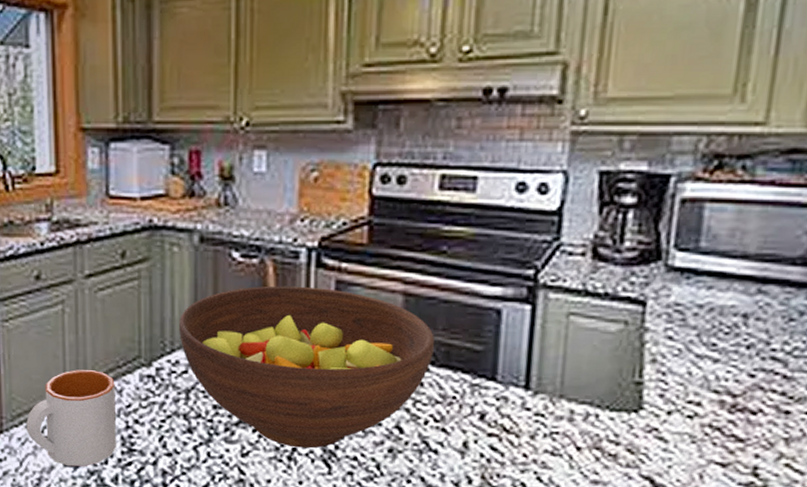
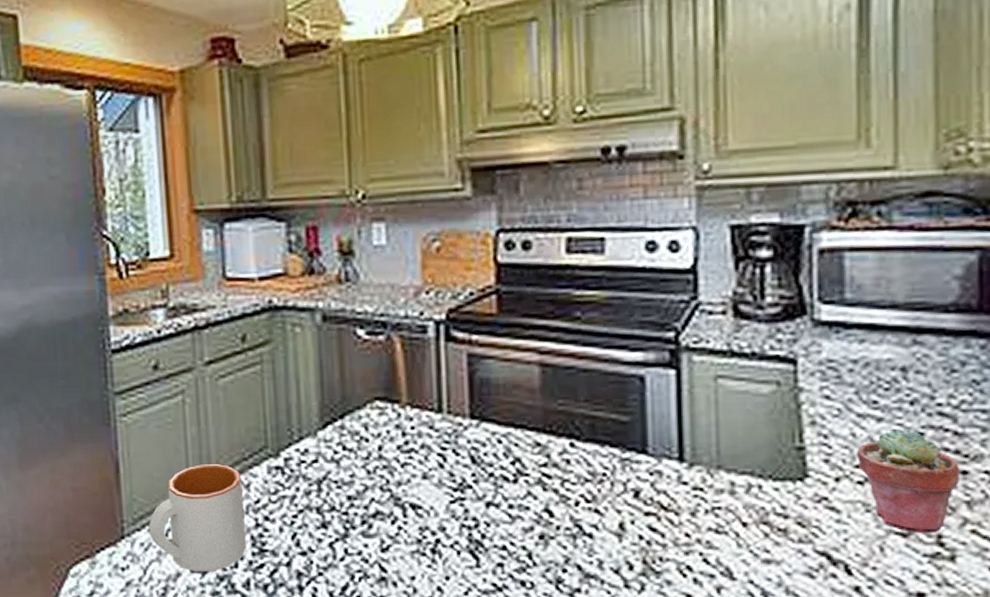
fruit bowl: present [179,286,434,449] -> none [306,362,577,539]
potted succulent: none [690,369,783,465] -> present [857,428,959,533]

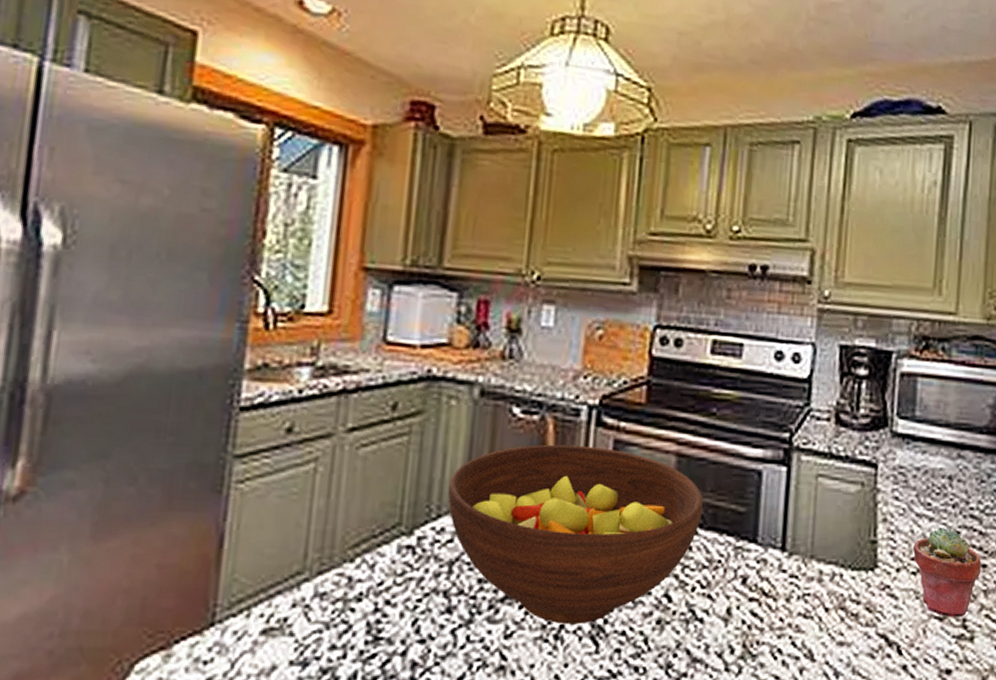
mug: present [149,464,246,573] -> none [246,541,367,665]
fruit bowl: none [306,362,577,539] -> present [448,444,703,625]

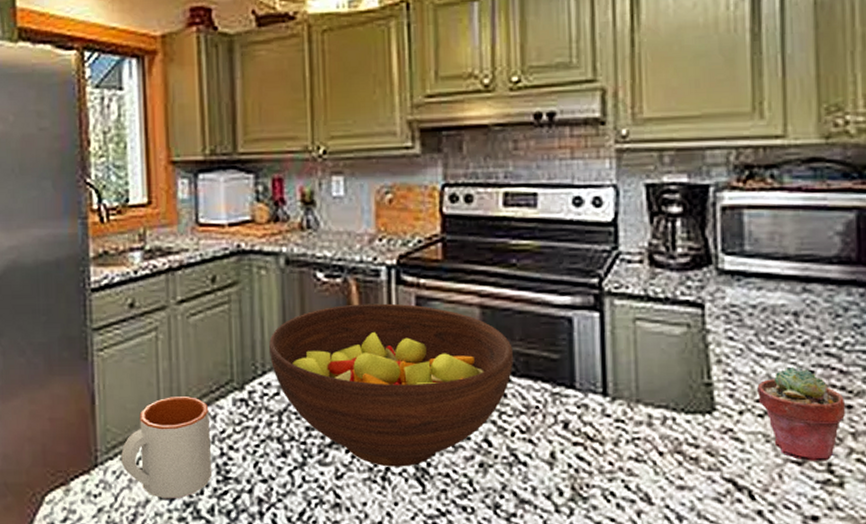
mug: none [246,541,367,665] -> present [121,397,211,499]

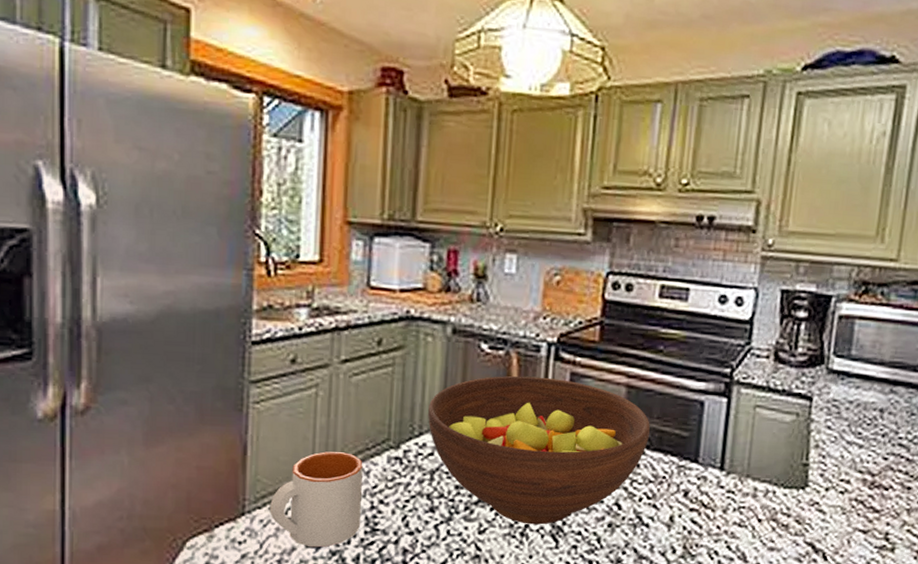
potted succulent: present [757,366,845,461] -> none [842,453,906,531]

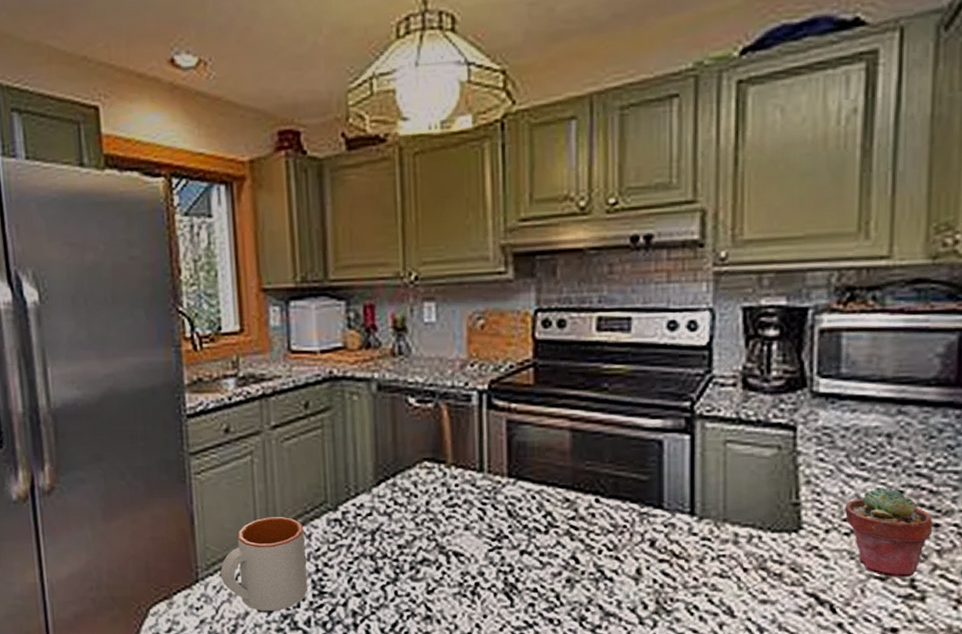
fruit bowl: present [428,375,650,525] -> none [362,427,602,583]
potted succulent: none [842,453,906,531] -> present [845,487,932,577]

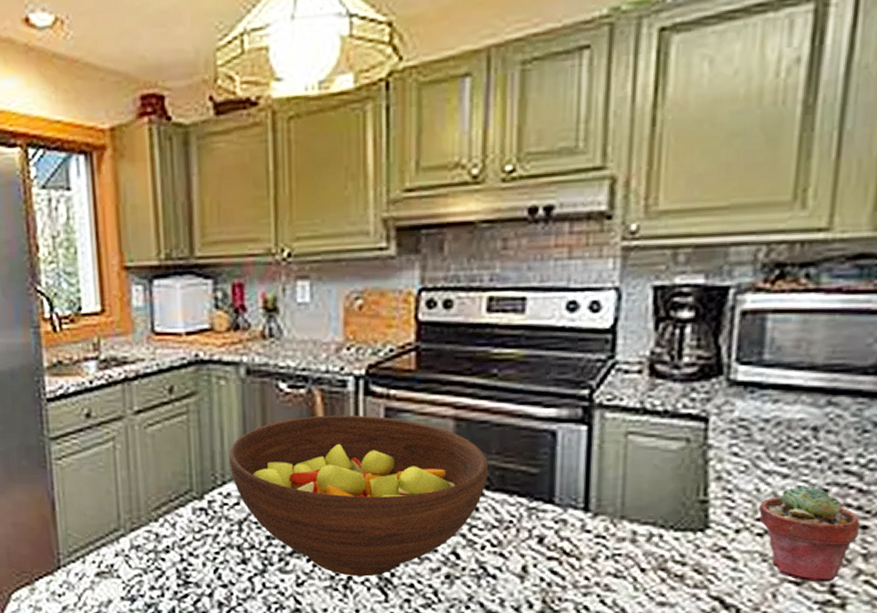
mug: present [220,517,307,612] -> none [83,505,172,600]
fruit bowl: none [362,427,602,583] -> present [229,415,488,577]

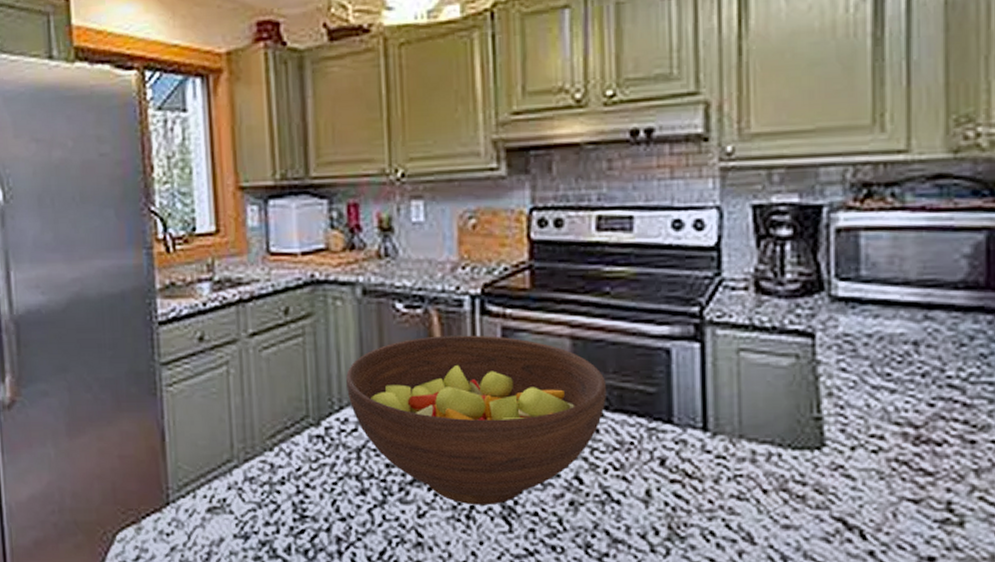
potted succulent: present [759,484,860,582] -> none [871,399,967,499]

